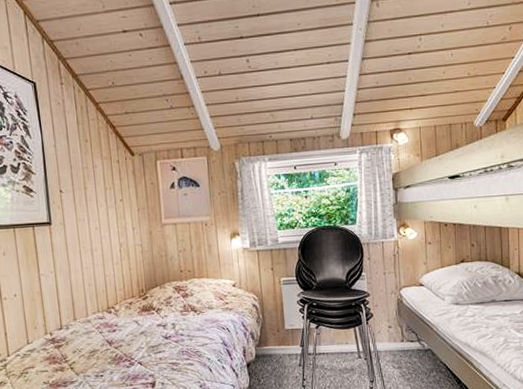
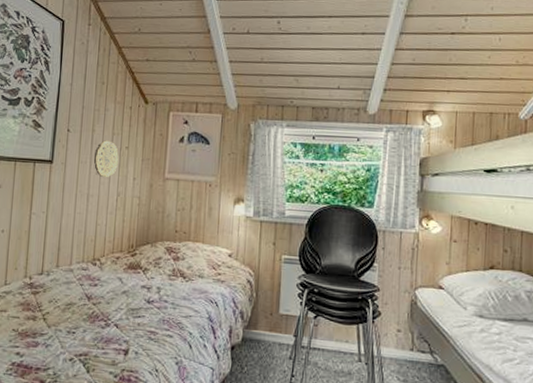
decorative plate: none [90,196,115,232] -> present [93,140,119,178]

